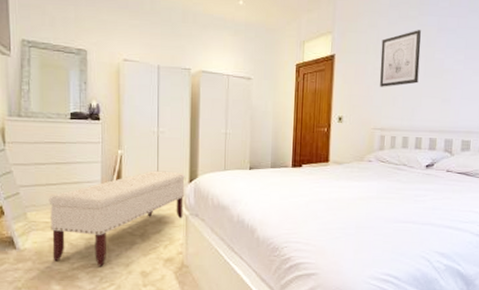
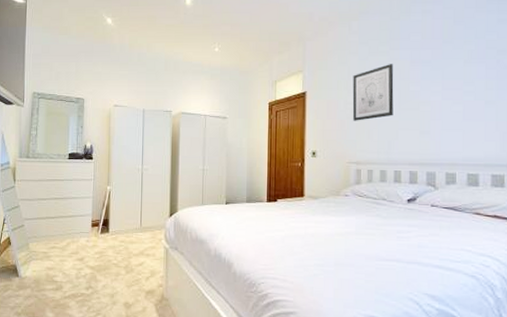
bench: present [49,170,185,266] -> none [47,205,166,296]

